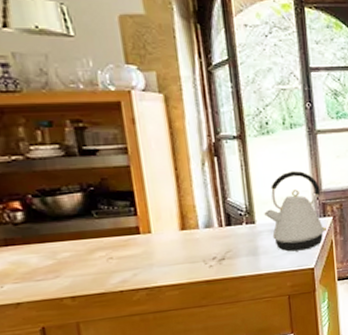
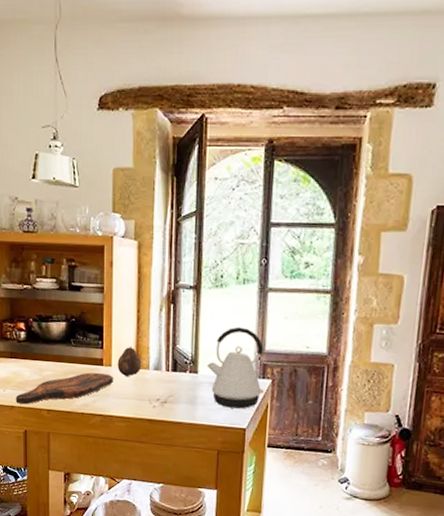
cutting board: none [20,242,156,299] -> present [15,372,113,405]
fruit: none [158,207,190,241] -> present [117,346,142,376]

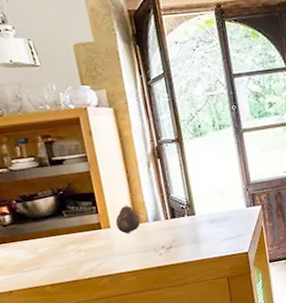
cutting board: present [15,372,113,405] -> none [12,235,115,287]
kettle: present [207,326,265,409] -> none [202,166,258,239]

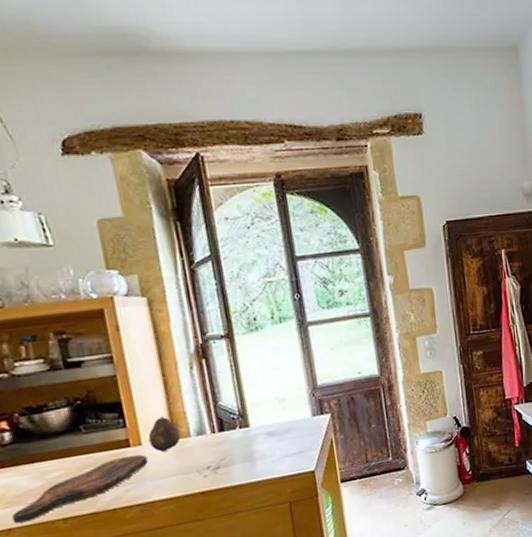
cutting board: none [12,235,115,287] -> present [11,455,148,524]

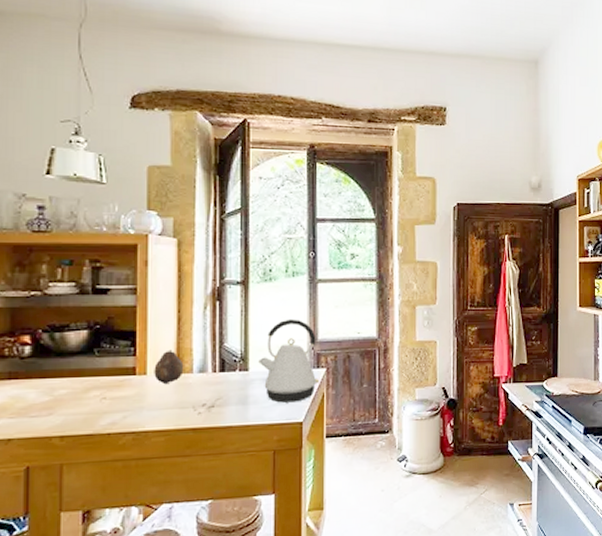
cutting board: present [11,455,148,524] -> none [14,383,149,435]
kettle: none [258,367,326,455] -> present [258,318,320,403]

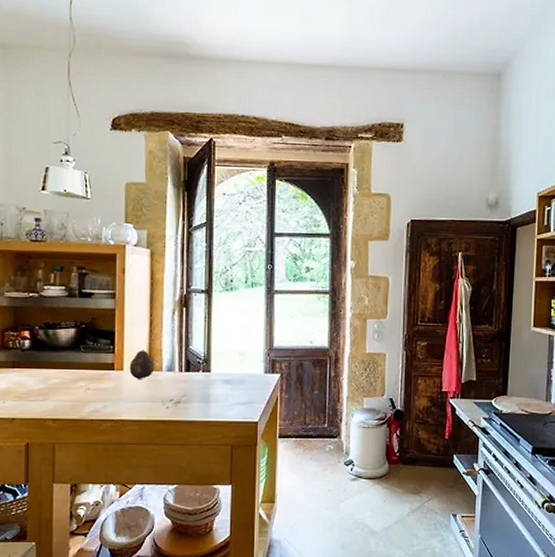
kettle: present [258,318,320,403] -> none [219,326,275,403]

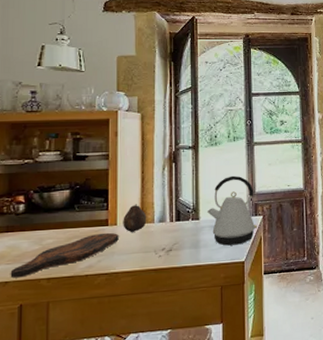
cutting board: none [17,377,125,416] -> present [10,232,119,278]
kettle: none [219,326,275,403] -> present [207,175,258,246]

